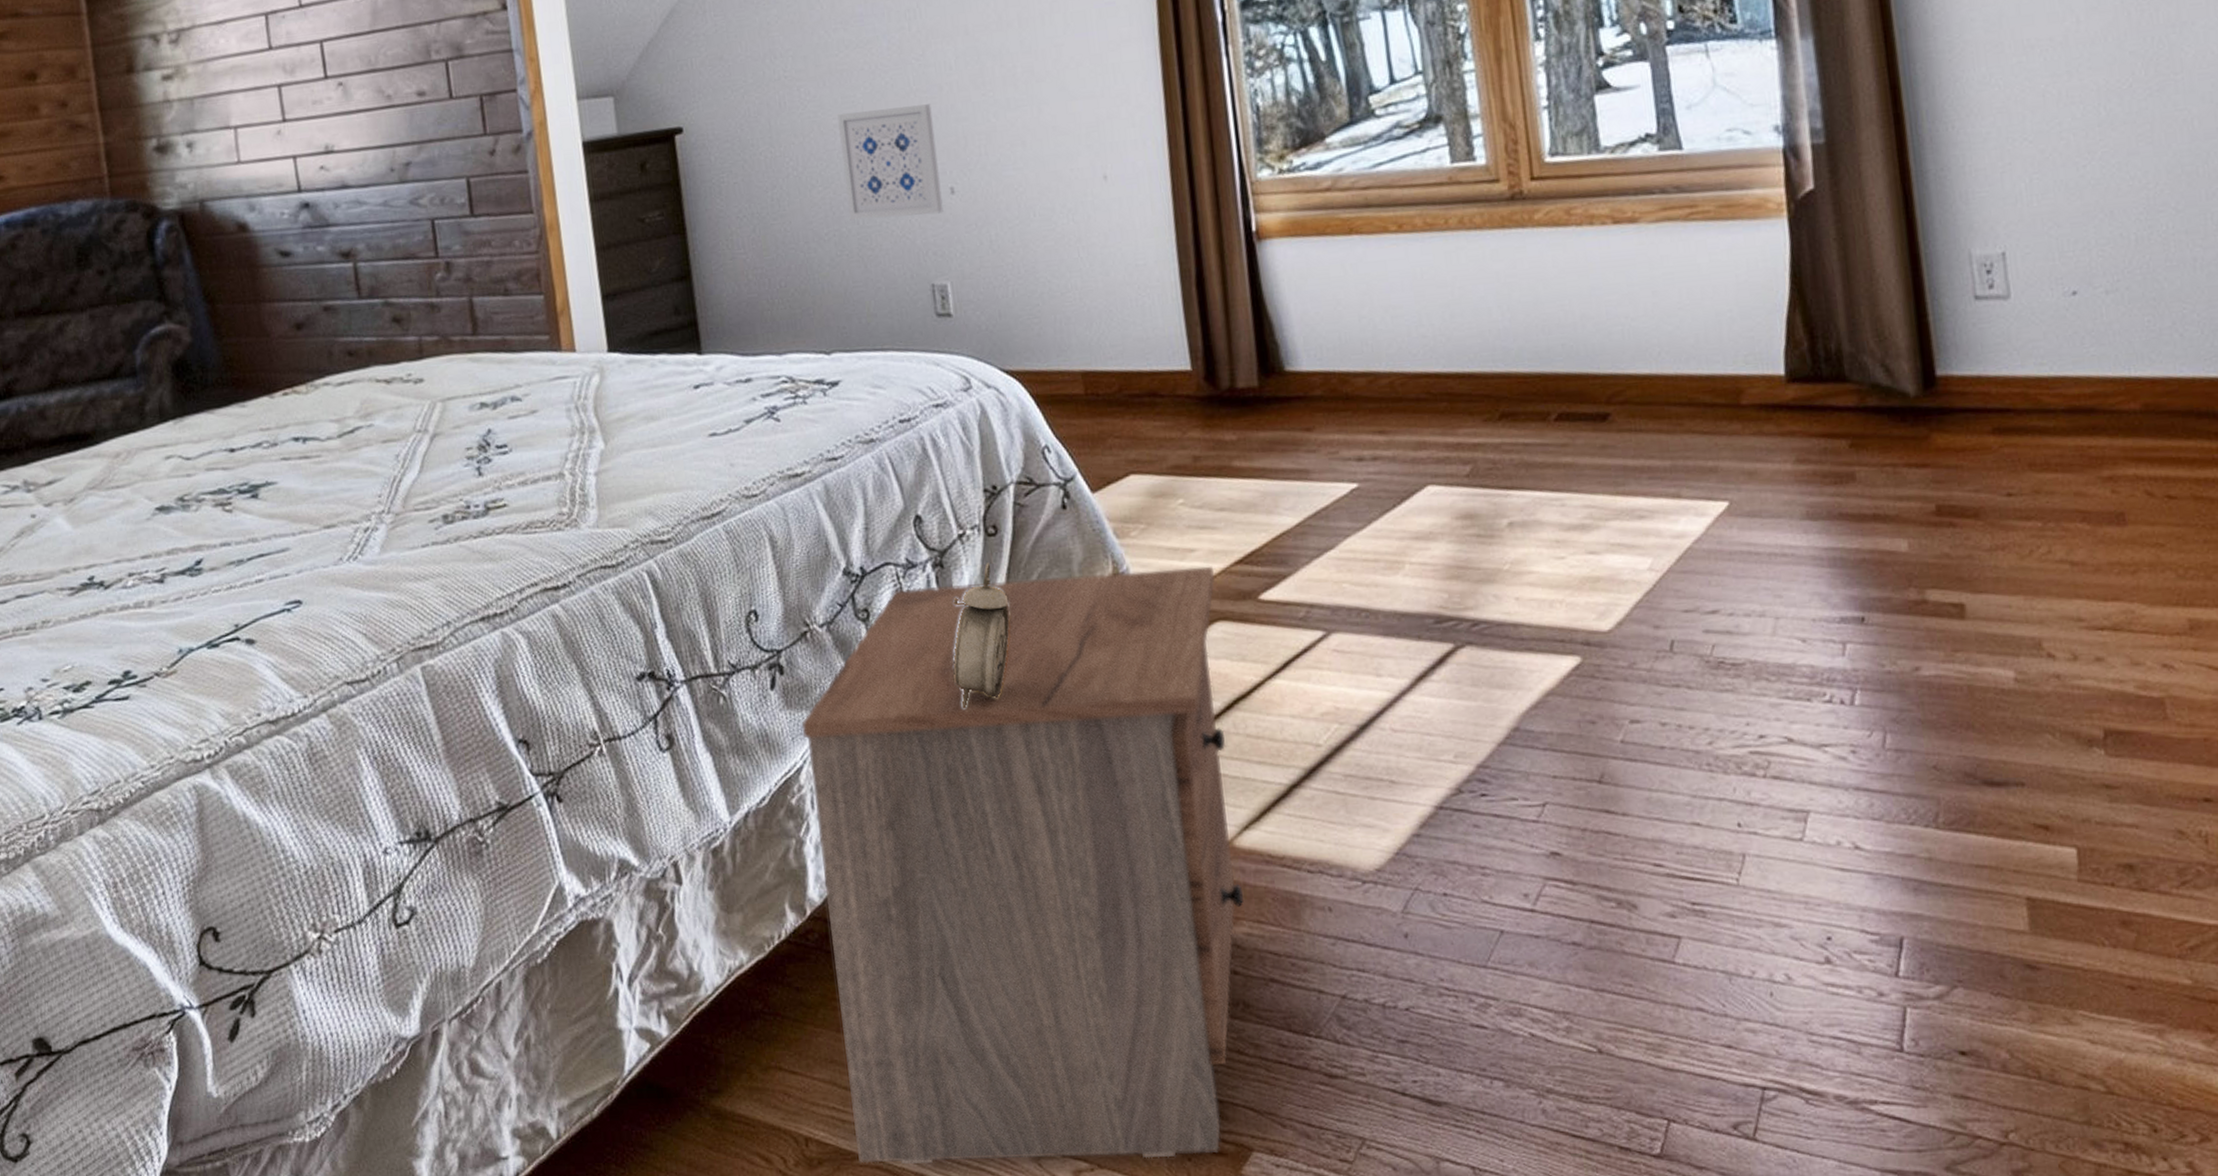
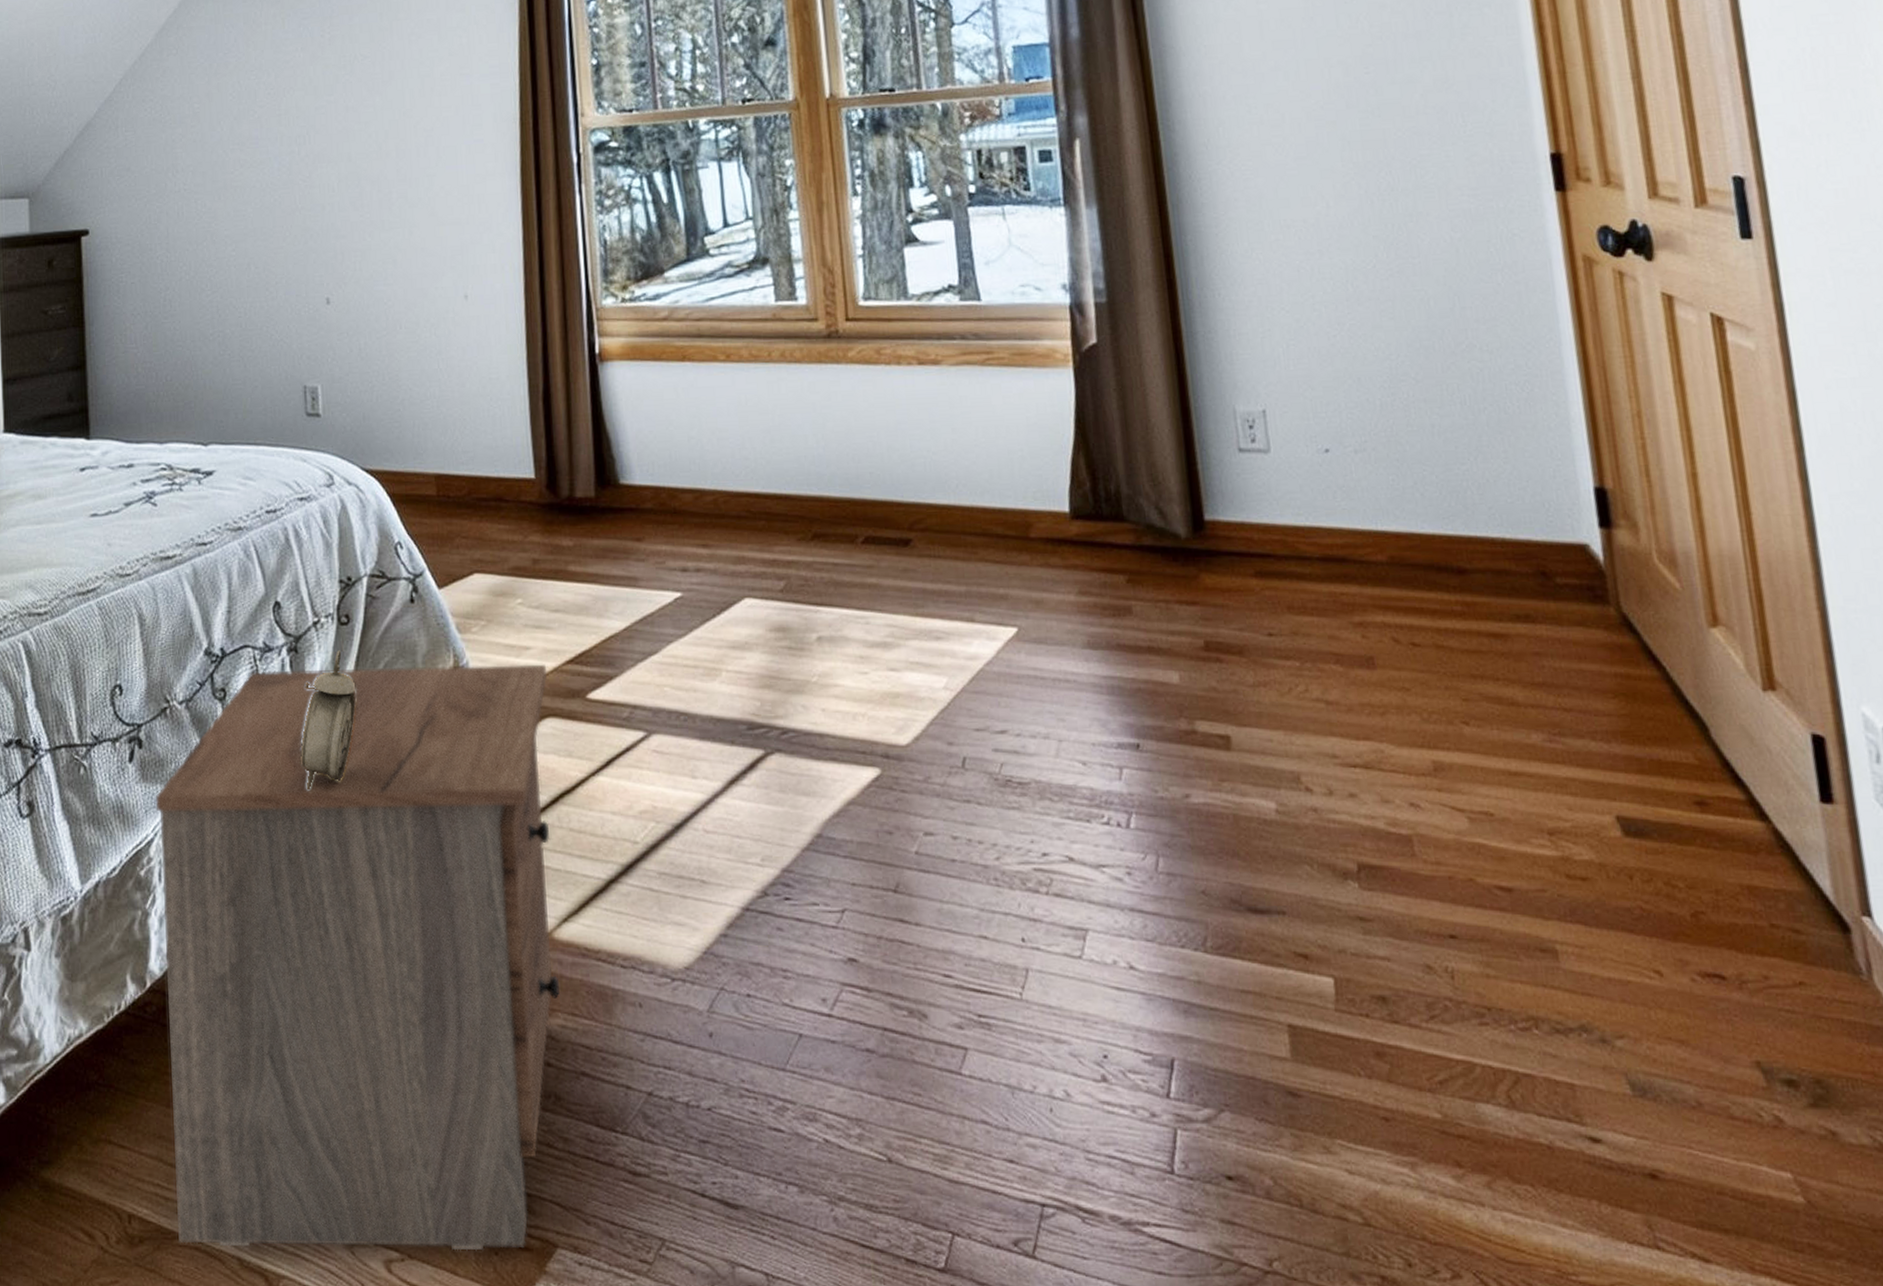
wall art: present [837,104,944,221] -> none [229,221,319,323]

